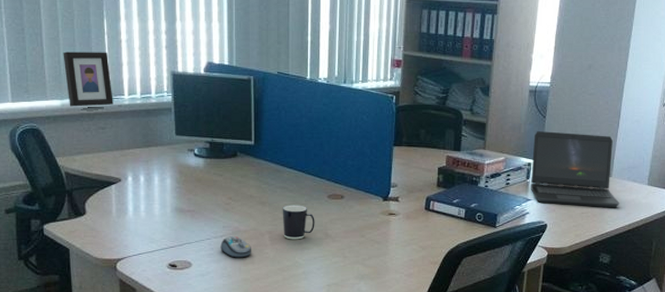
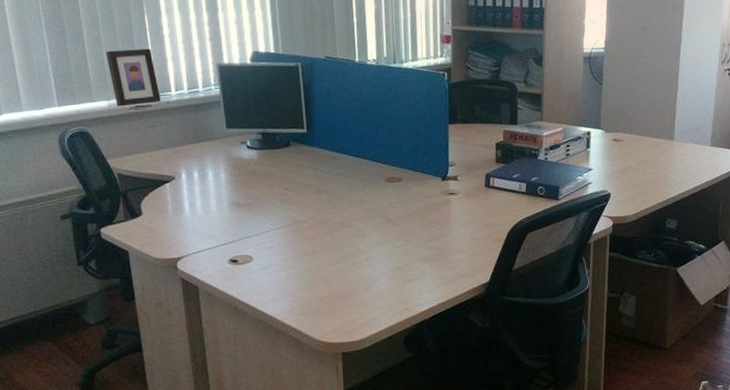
computer mouse: present [220,236,251,258] -> none [280,227,312,249]
mug: present [282,205,315,240] -> none [340,190,375,227]
laptop computer: present [530,131,620,208] -> none [590,98,684,173]

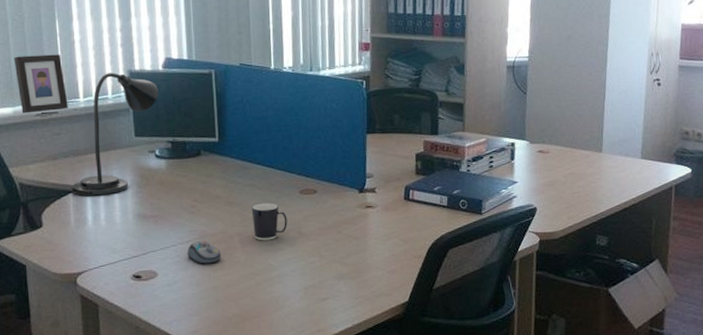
desk lamp: none [168,66,248,186] -> present [71,72,158,197]
computer mouse: none [280,227,312,249] -> present [187,241,221,264]
mug: none [340,190,375,227] -> present [251,202,288,241]

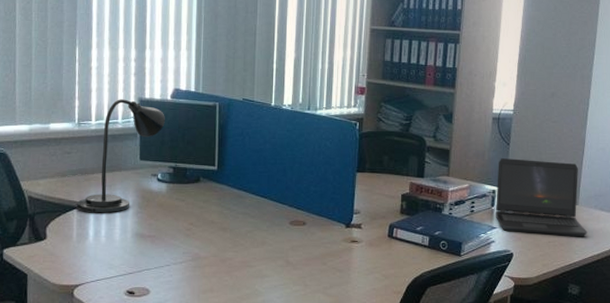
picture frame: present [14,54,68,114] -> none [34,78,81,132]
computer mouse: present [187,241,221,264] -> none [179,263,211,285]
mug: present [251,202,288,241] -> none [243,231,276,267]
laptop computer: none [515,108,613,187] -> present [495,158,588,237]

